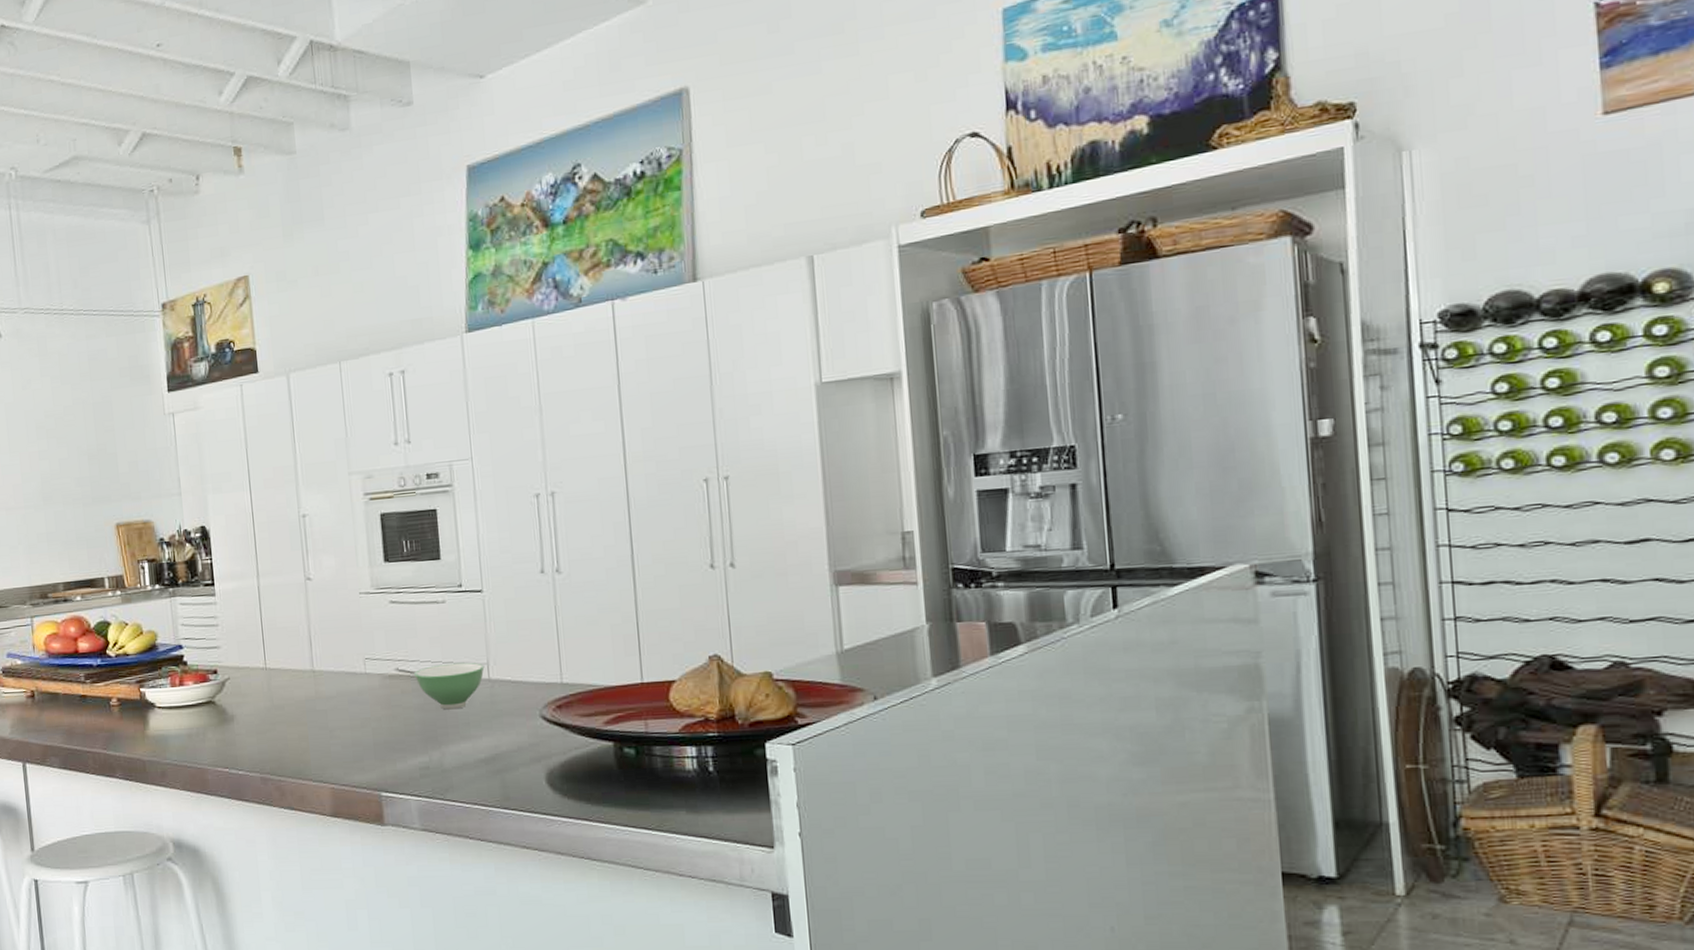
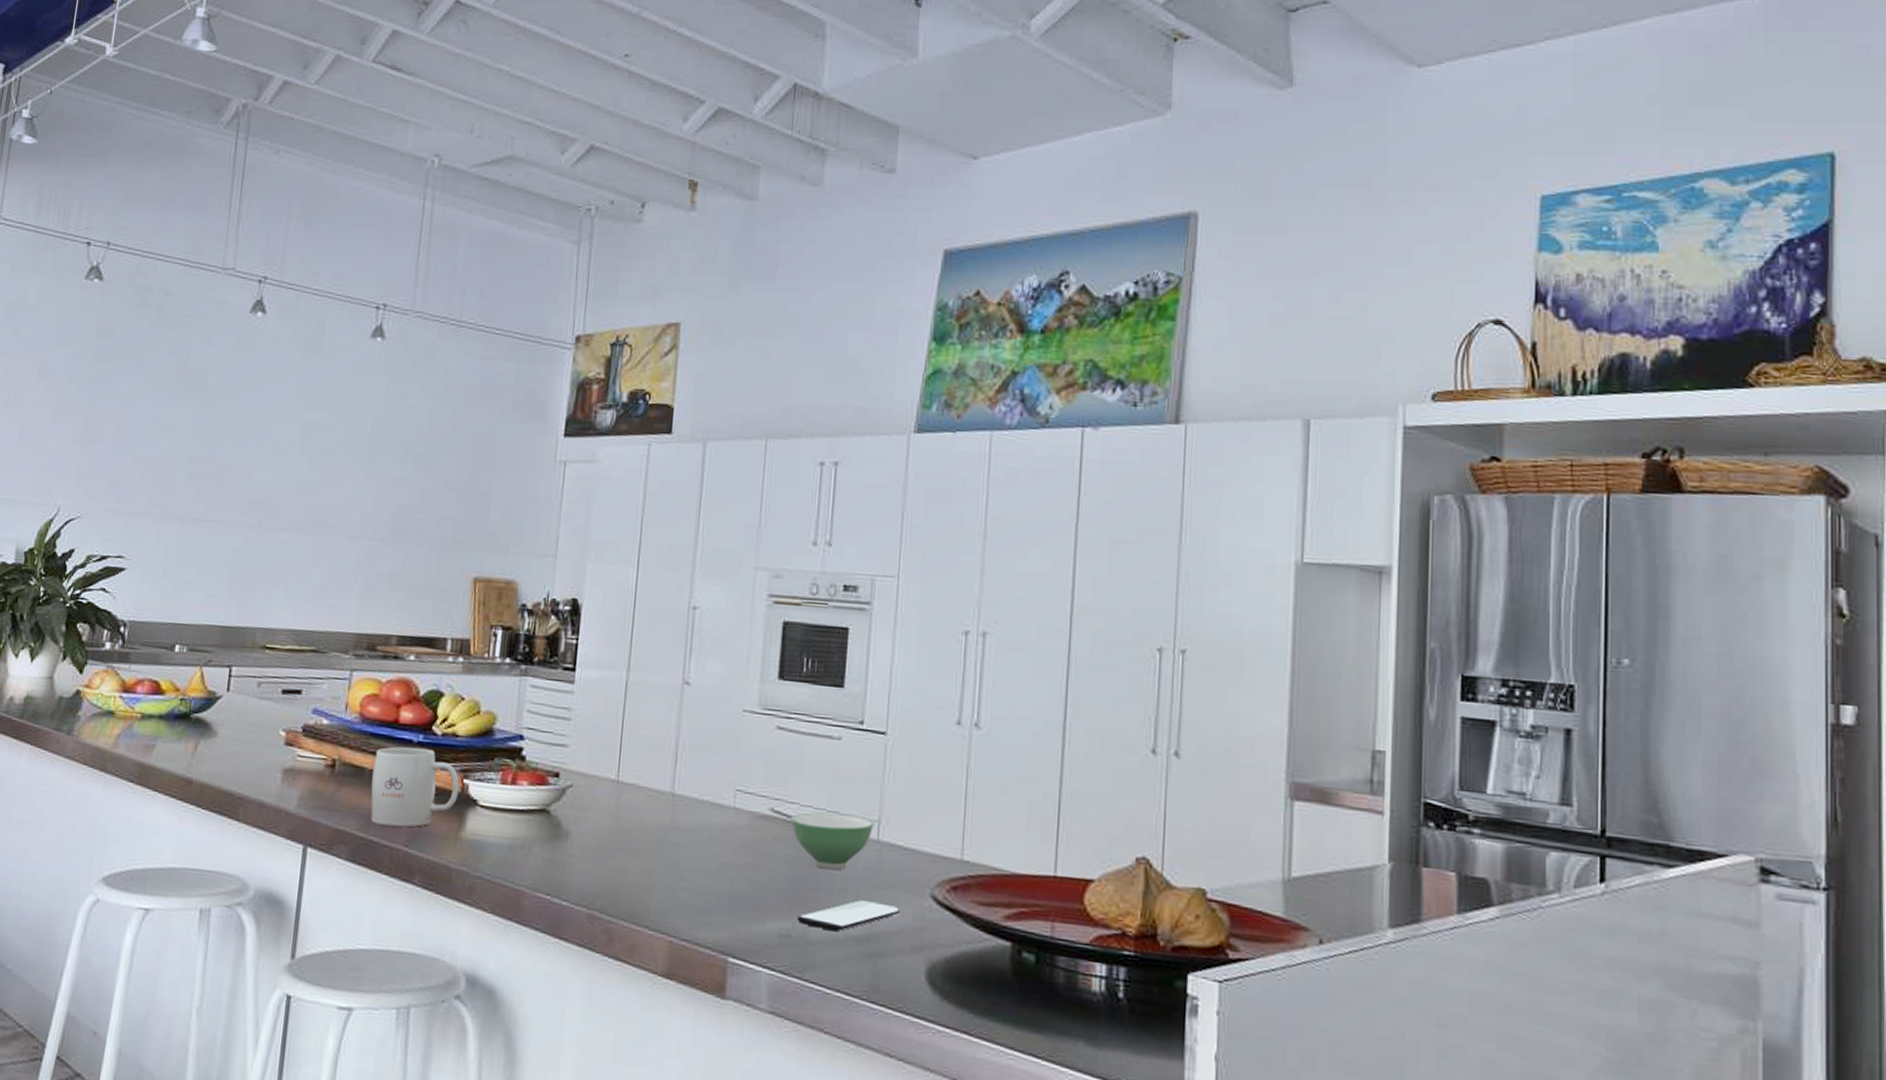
mug: none [64,669,139,737] -> present [370,746,460,828]
phone: none [432,728,517,758] -> present [797,899,901,932]

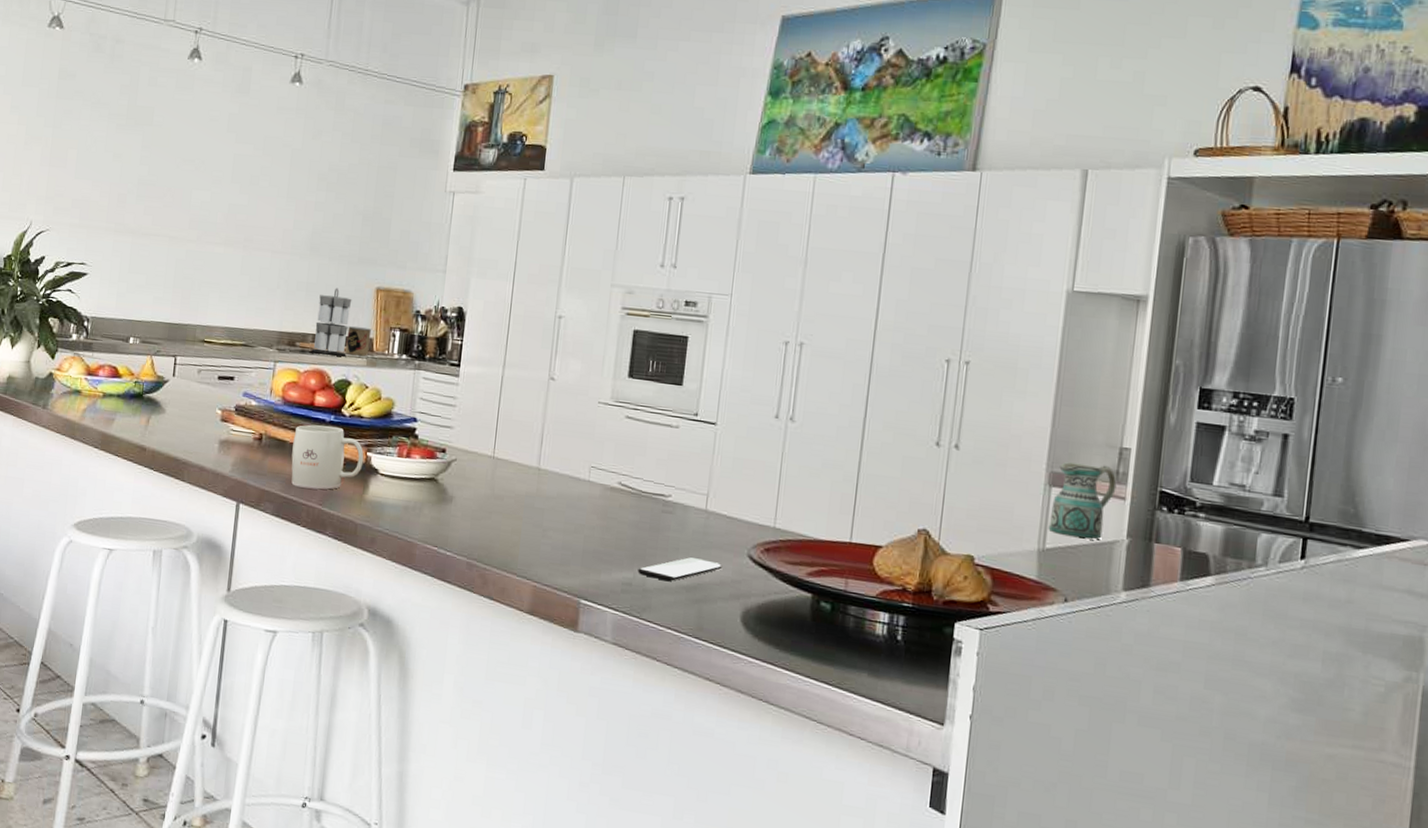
spice rack: none [395,579,445,664] -> present [311,287,352,358]
tin can: none [437,624,468,663] -> present [345,325,371,358]
bowl: present [791,812,875,871] -> none [635,486,704,533]
ceramic pitcher: none [1293,770,1372,866] -> present [1048,462,1117,540]

